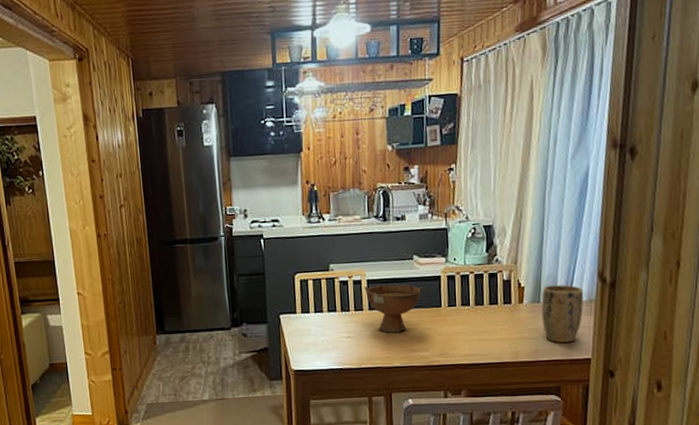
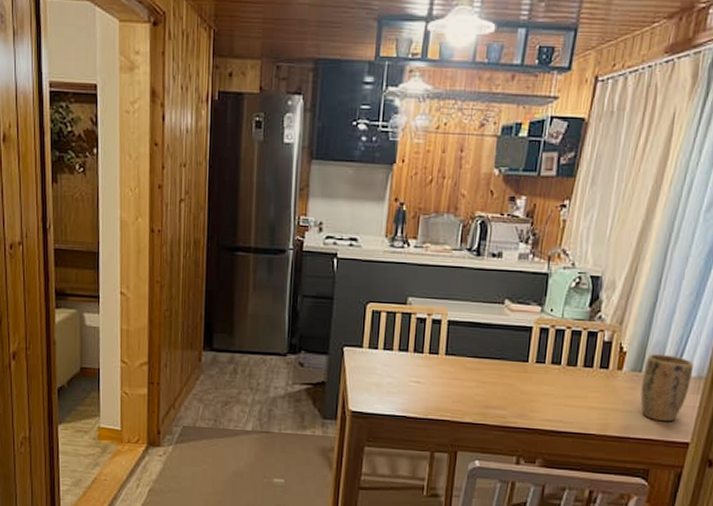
bowl: present [364,284,423,333] -> none [443,327,511,384]

